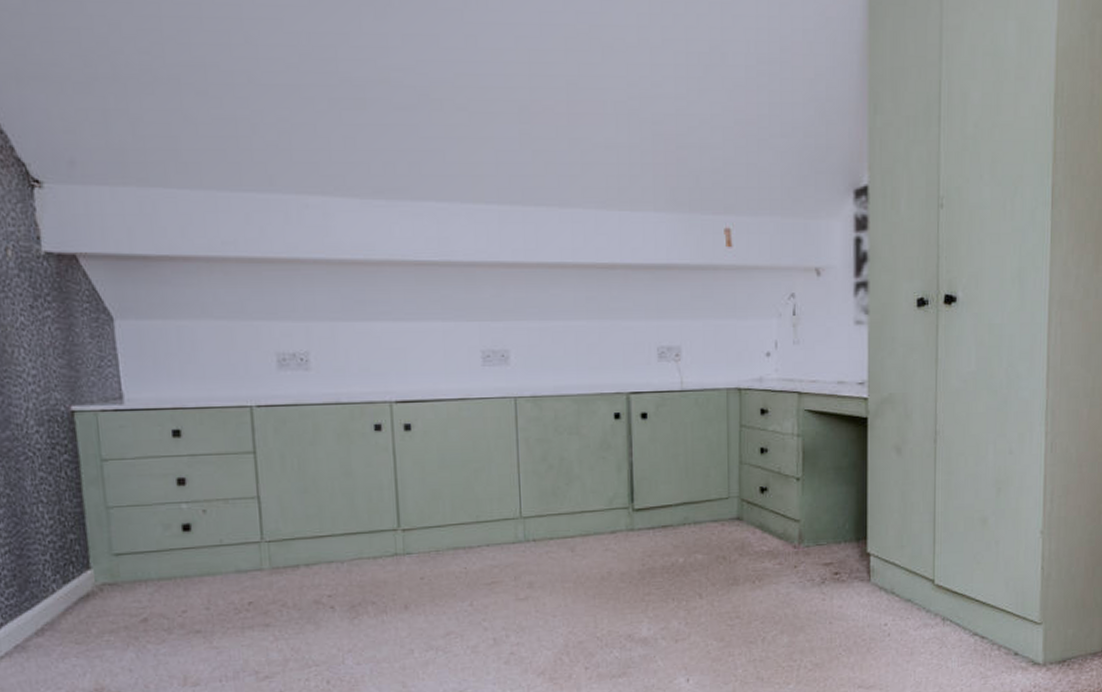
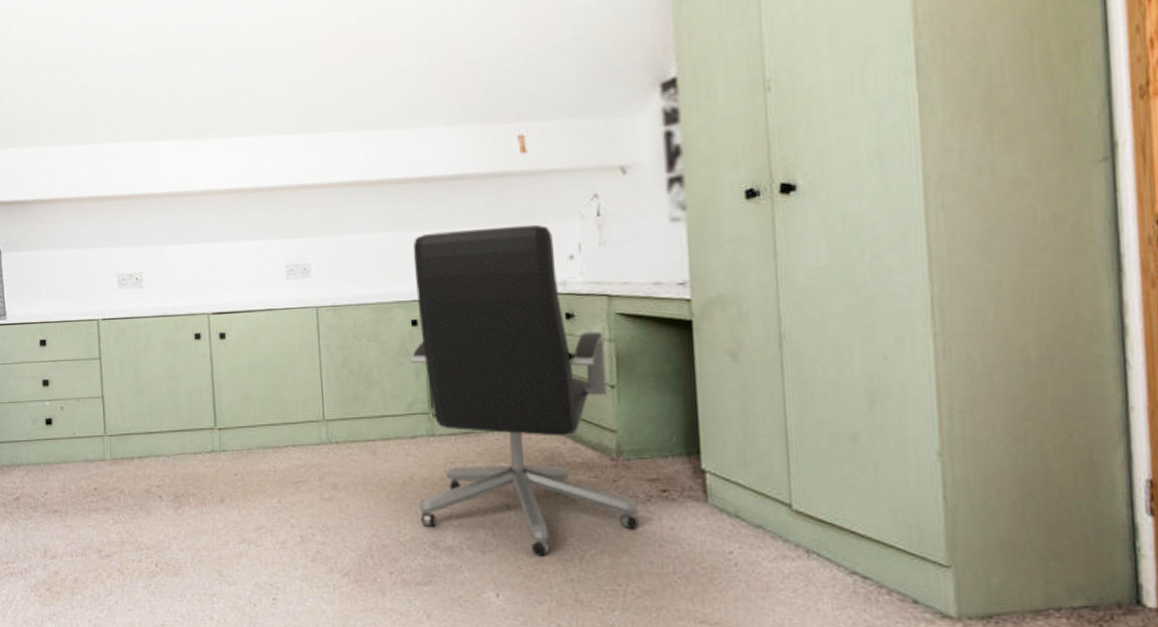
office chair: none [611,320,815,641] -> present [409,224,640,557]

